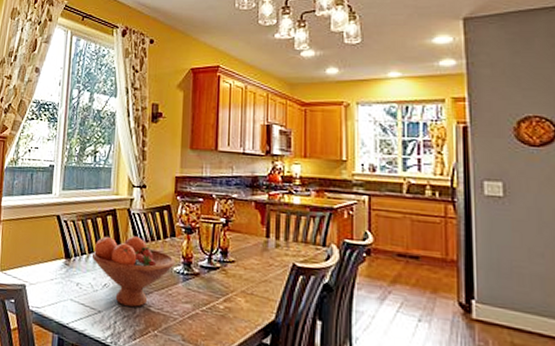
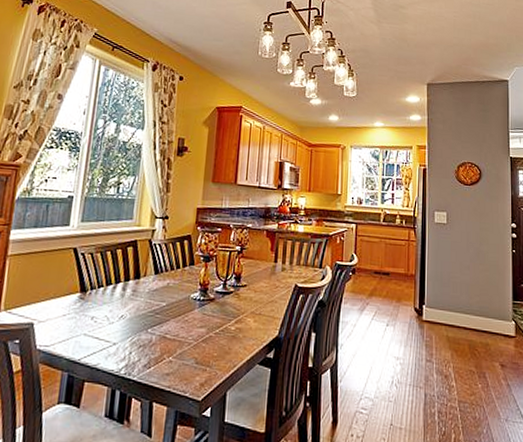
fruit bowl: present [91,236,176,307] -> none [109,266,193,336]

